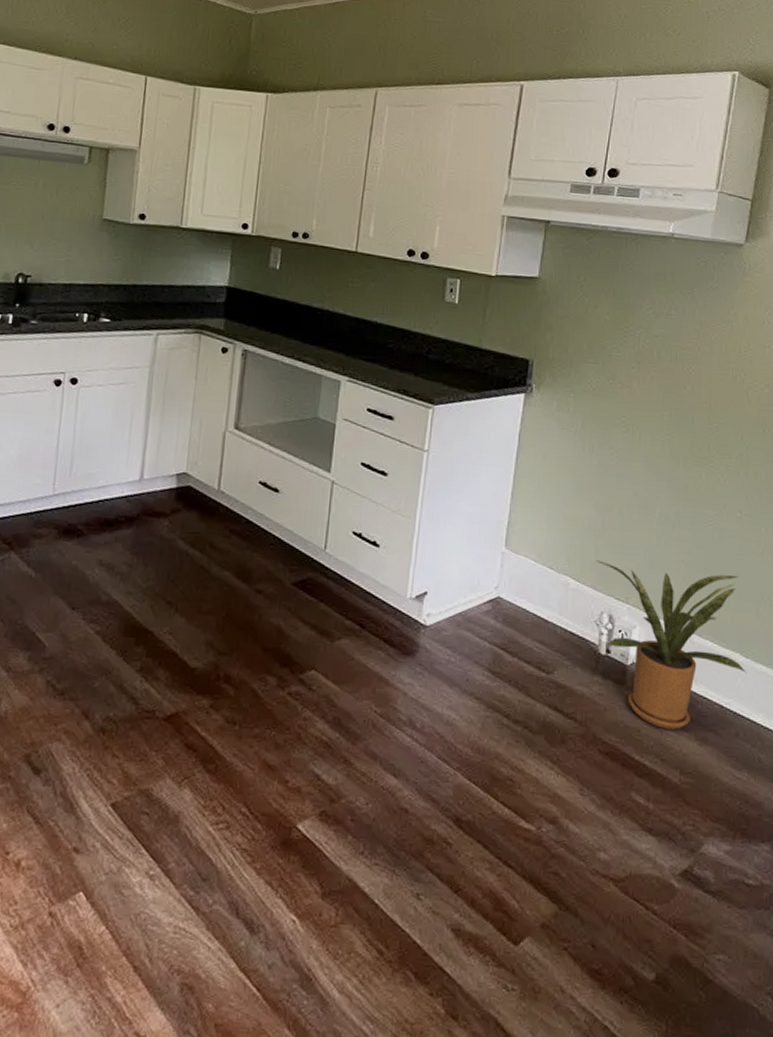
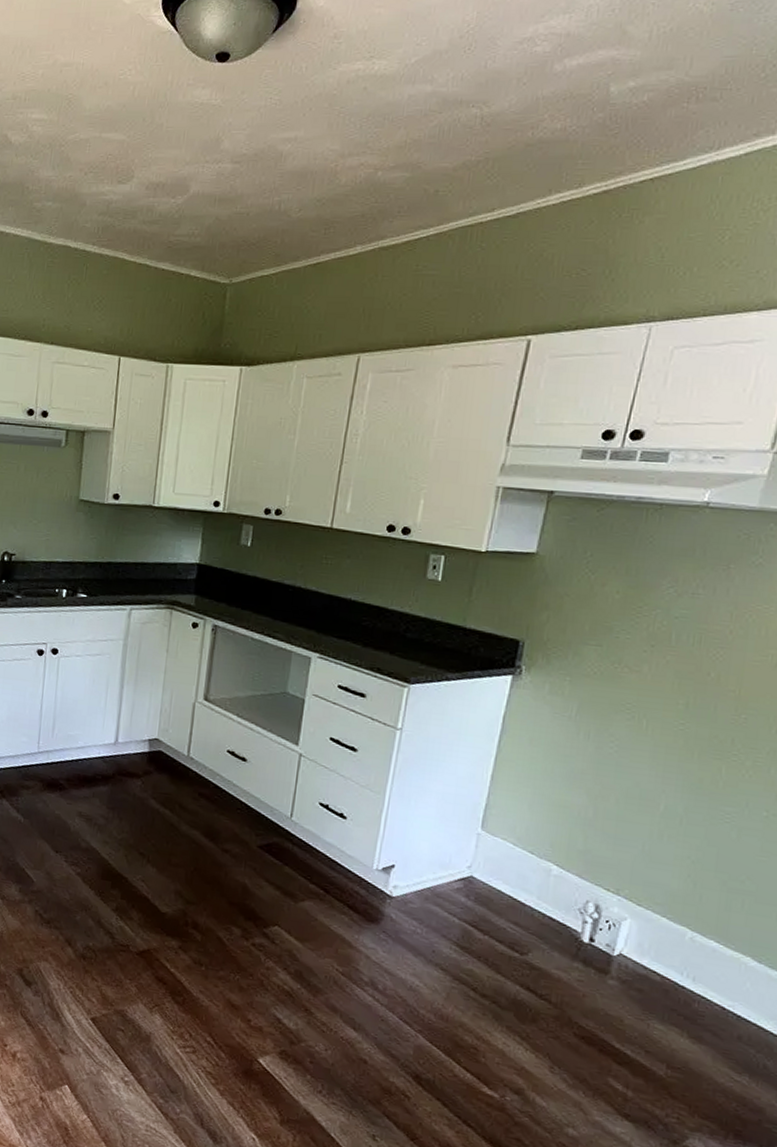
house plant: present [595,560,747,730] -> none [584,849,759,1025]

